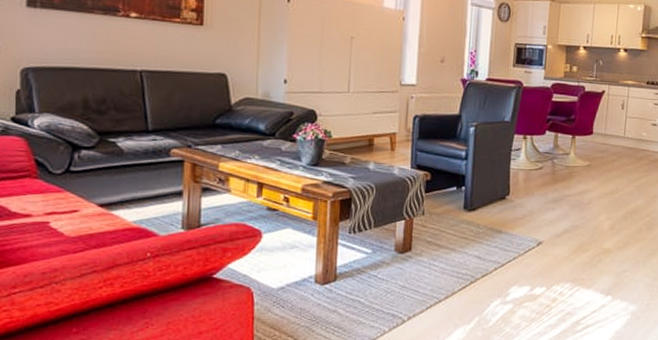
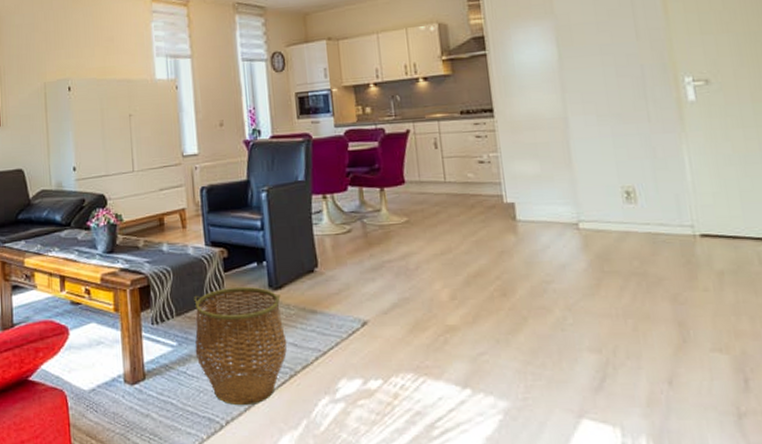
basket: none [388,206,473,305] -> present [194,286,287,406]

